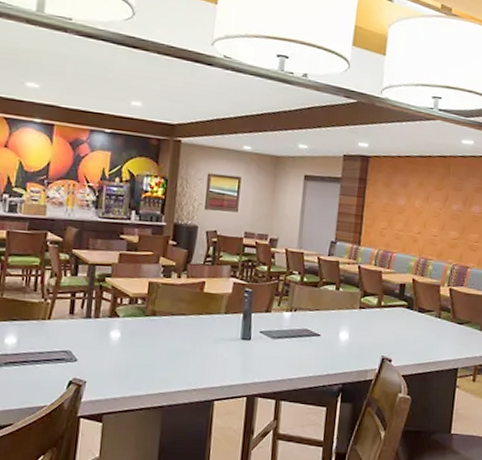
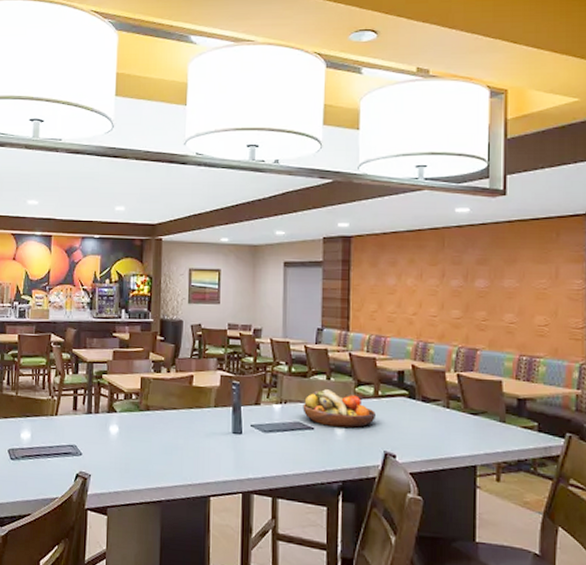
fruit bowl: none [311,299,377,335] -> present [303,389,376,428]

